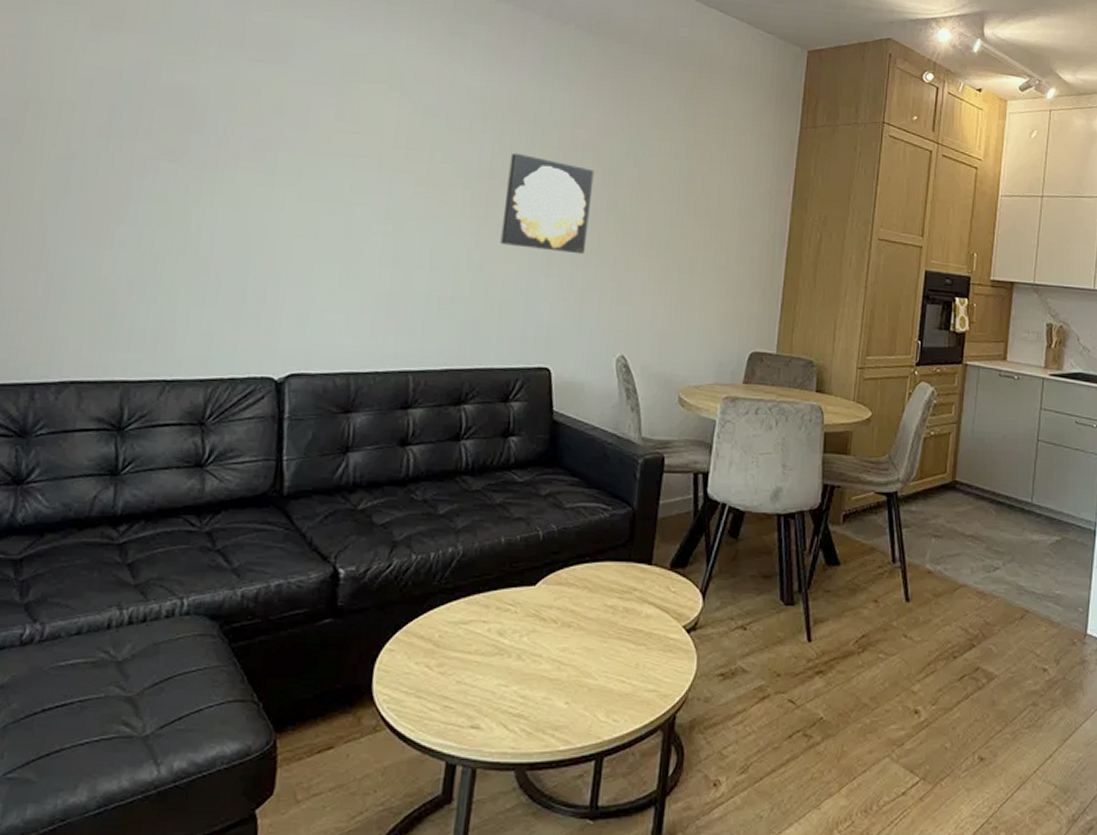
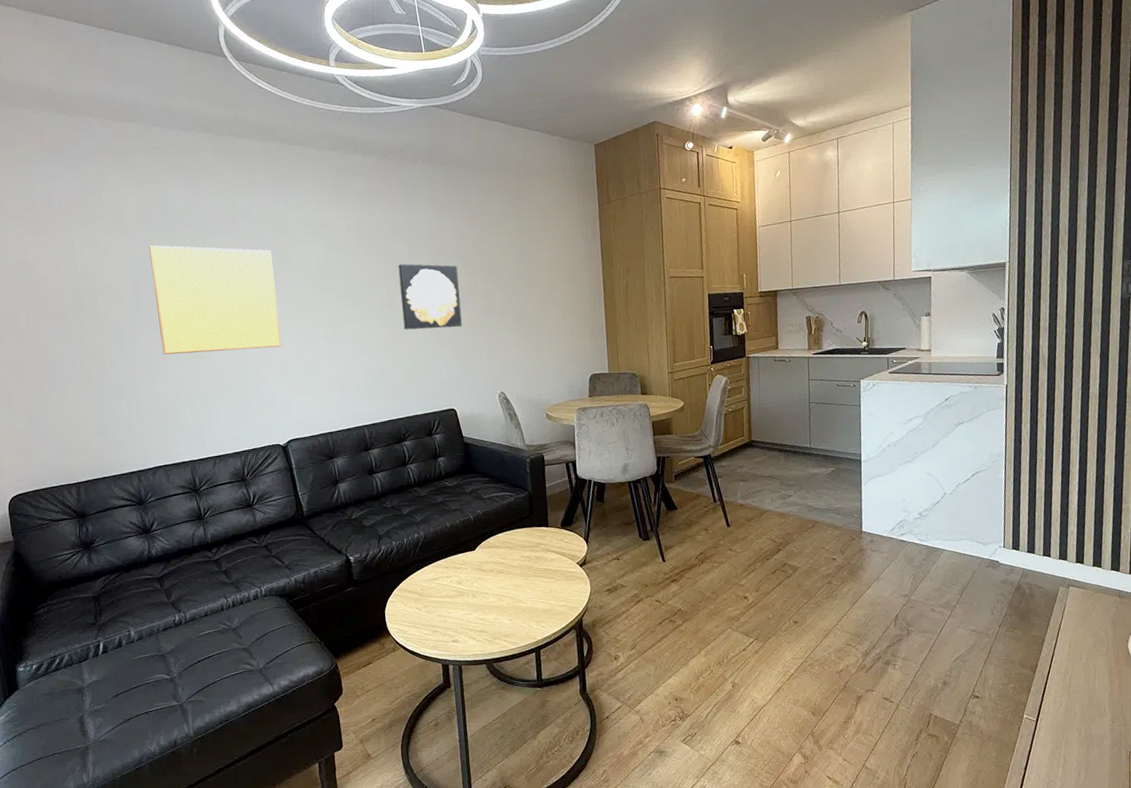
wall art: none [126,58,332,235] -> present [149,245,282,355]

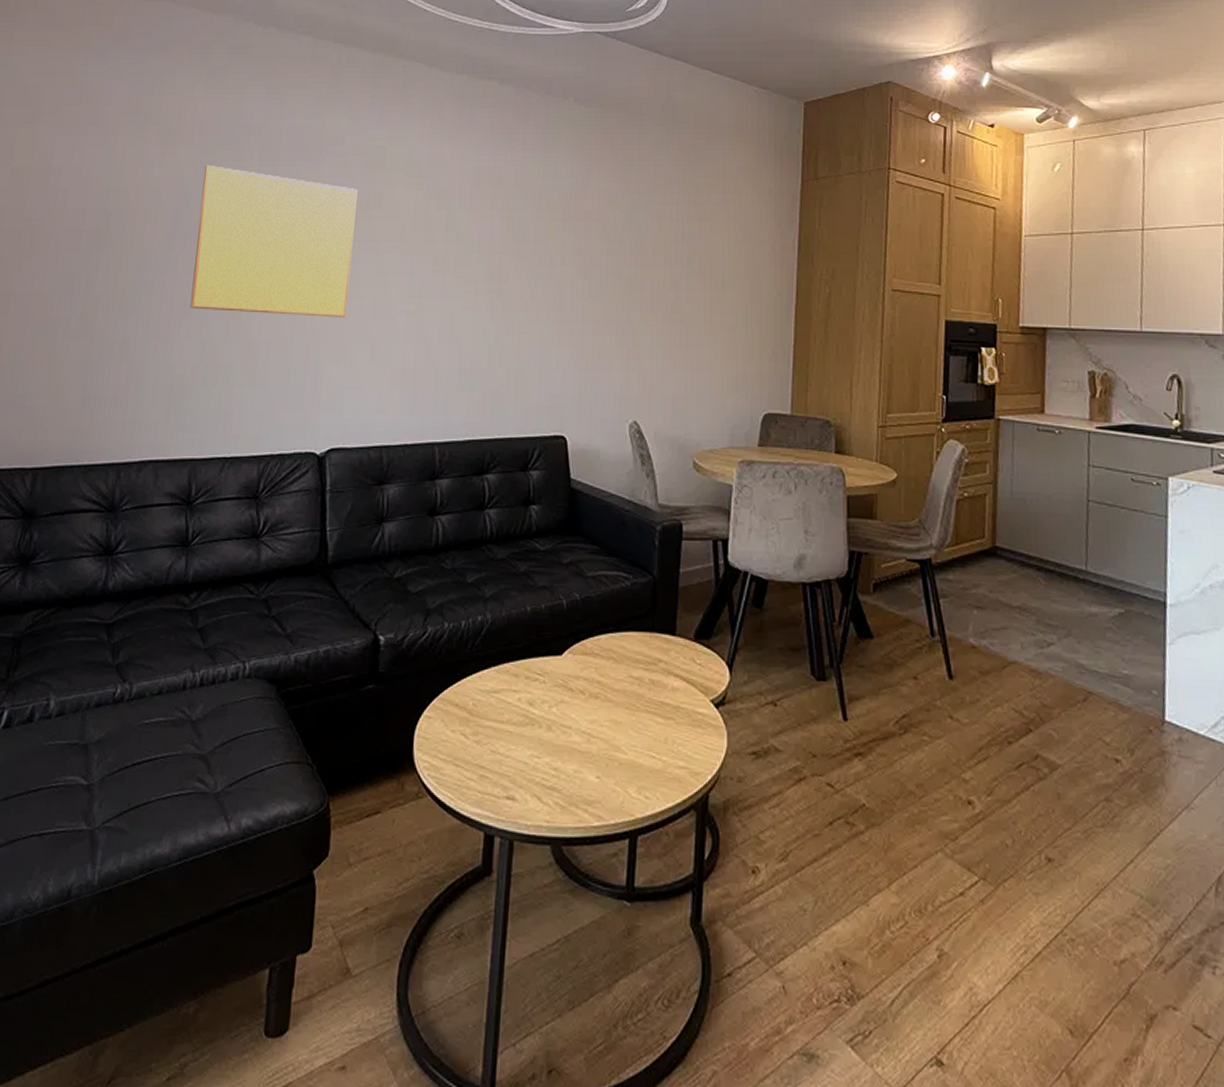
wall art: present [398,263,462,330] -> none [513,227,599,322]

